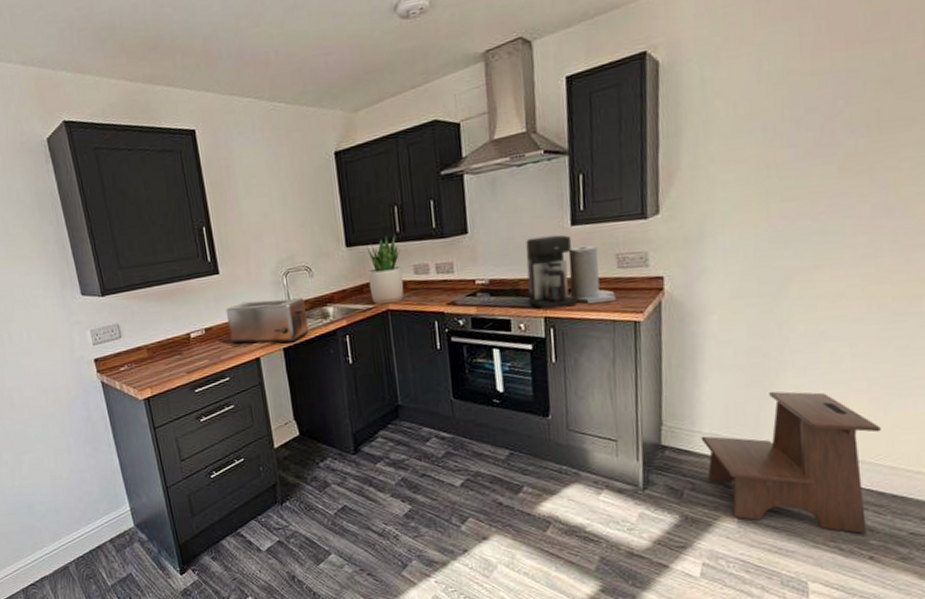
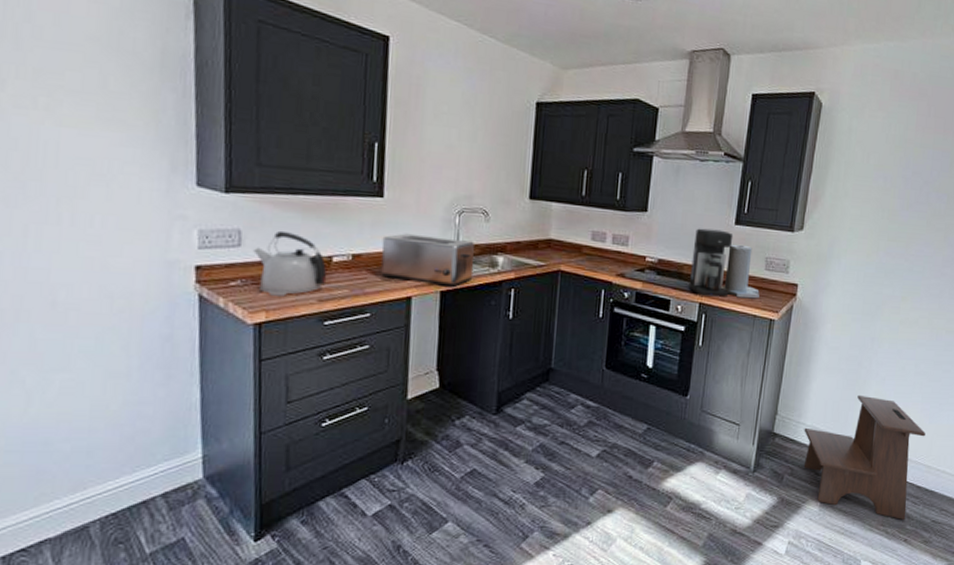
kettle: none [131,318,190,374] -> present [253,230,327,296]
planter: present [366,235,404,305] -> none [544,196,582,265]

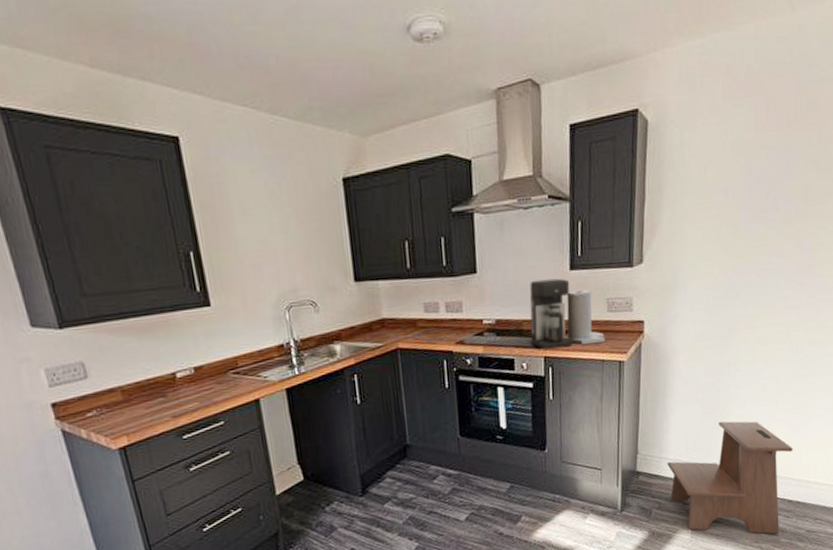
kettle: present [253,230,327,296] -> none [100,356,176,420]
toaster: present [381,233,475,287] -> none [218,334,315,385]

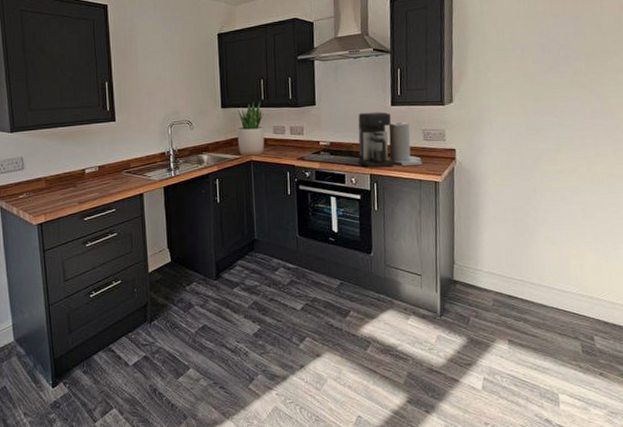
planter: none [376,271,414,343] -> present [237,101,265,156]
step stool: present [667,421,793,534] -> none [482,240,604,354]

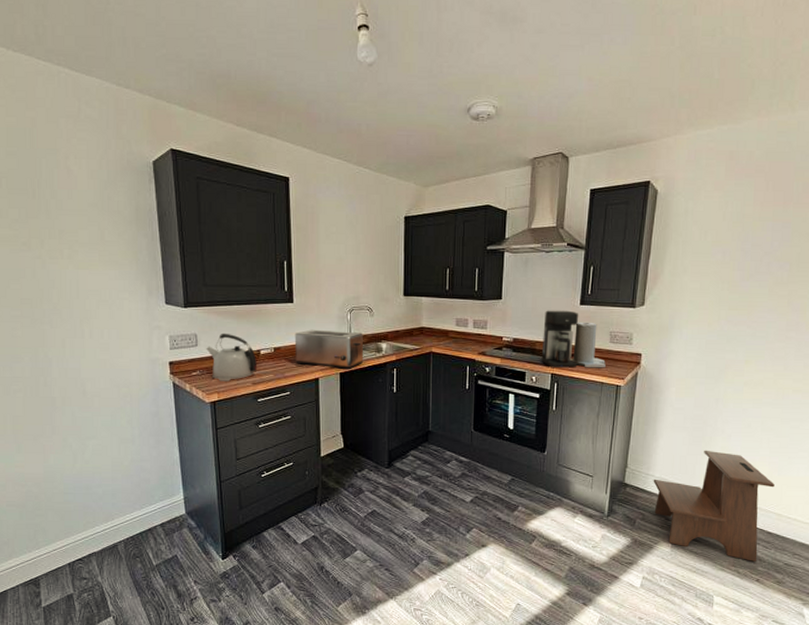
kettle: none [32,154,83,203] -> present [206,333,258,381]
toaster: none [118,145,186,183] -> present [294,329,364,369]
planter: present [237,101,265,156] -> none [418,291,447,347]
step stool: none [482,240,604,354] -> present [653,450,775,562]

